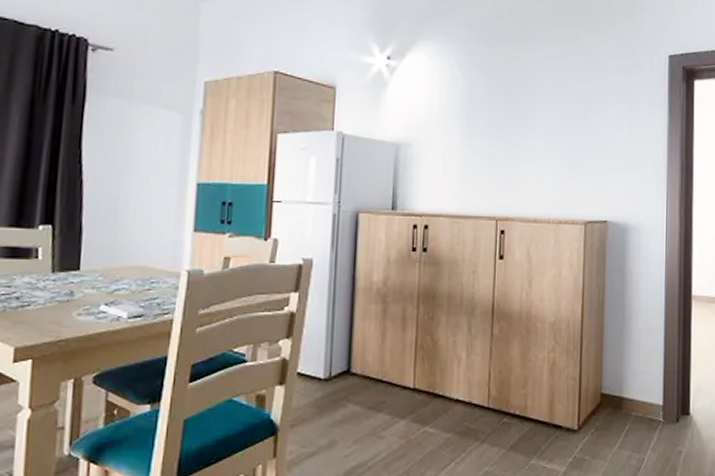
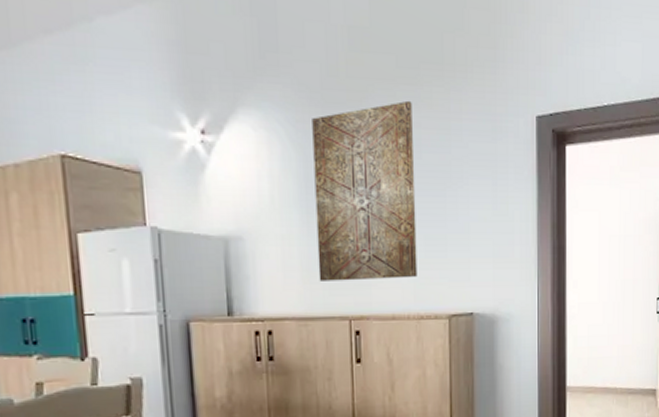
wall art: none [472,39,562,187] -> present [312,100,418,281]

